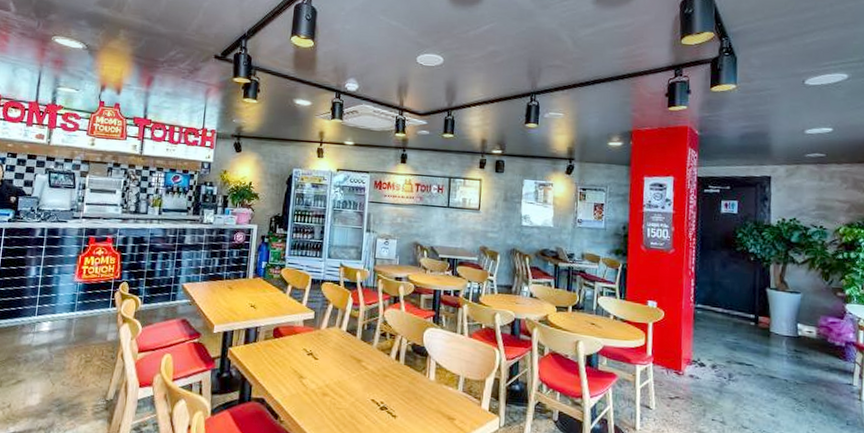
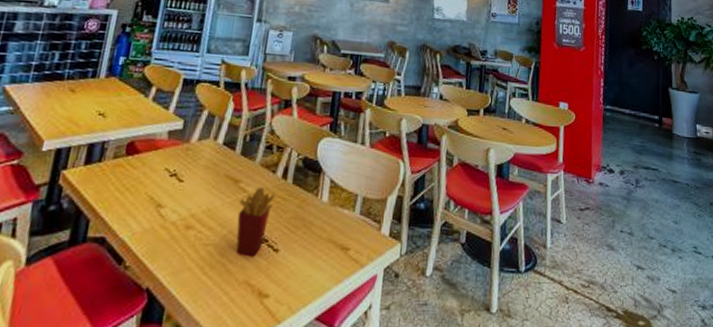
french fries: none [362,365,391,420] -> present [235,186,275,257]

